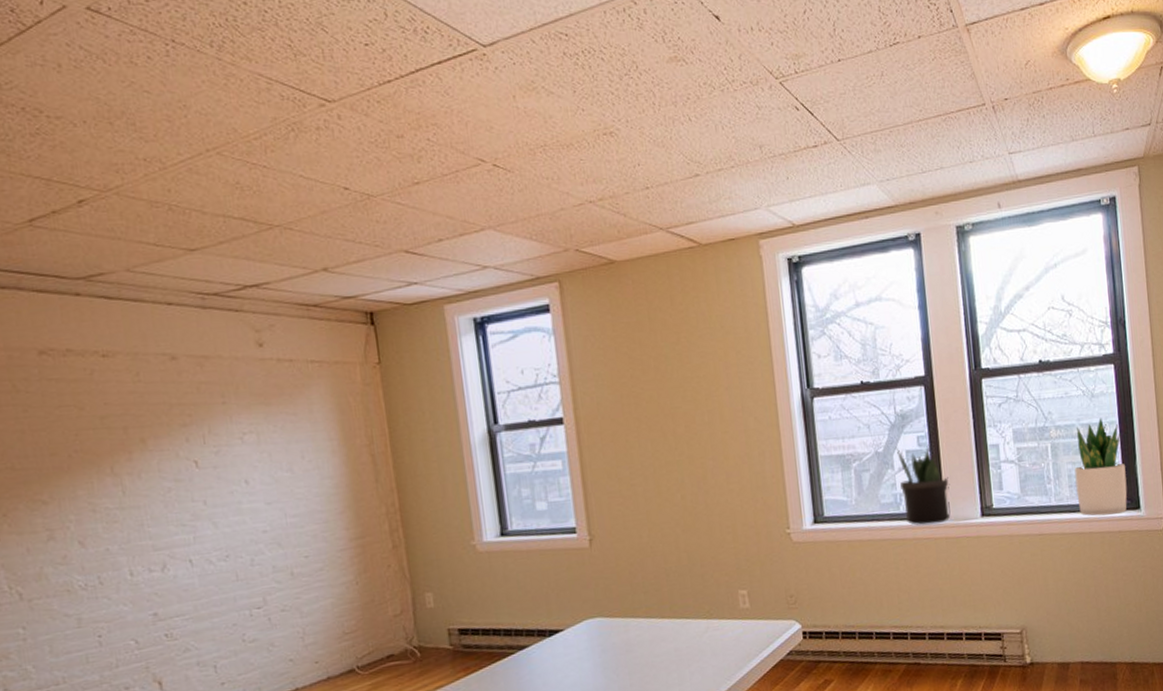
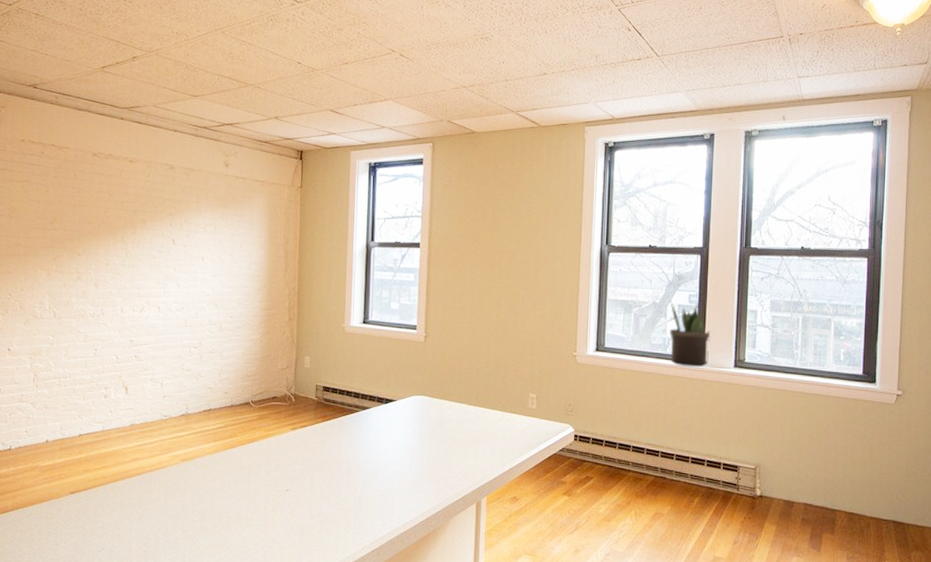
planter: present [1074,418,1128,516] -> none [820,301,867,384]

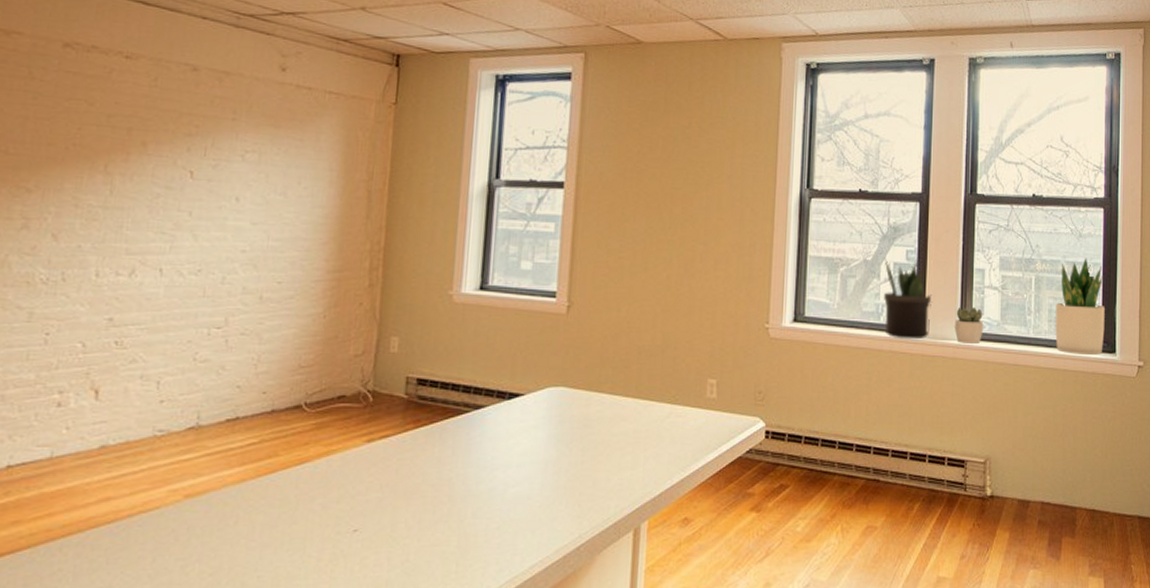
succulent plant: none [730,341,756,373] -> present [954,306,984,345]
planter: none [820,301,867,384] -> present [1055,258,1105,355]

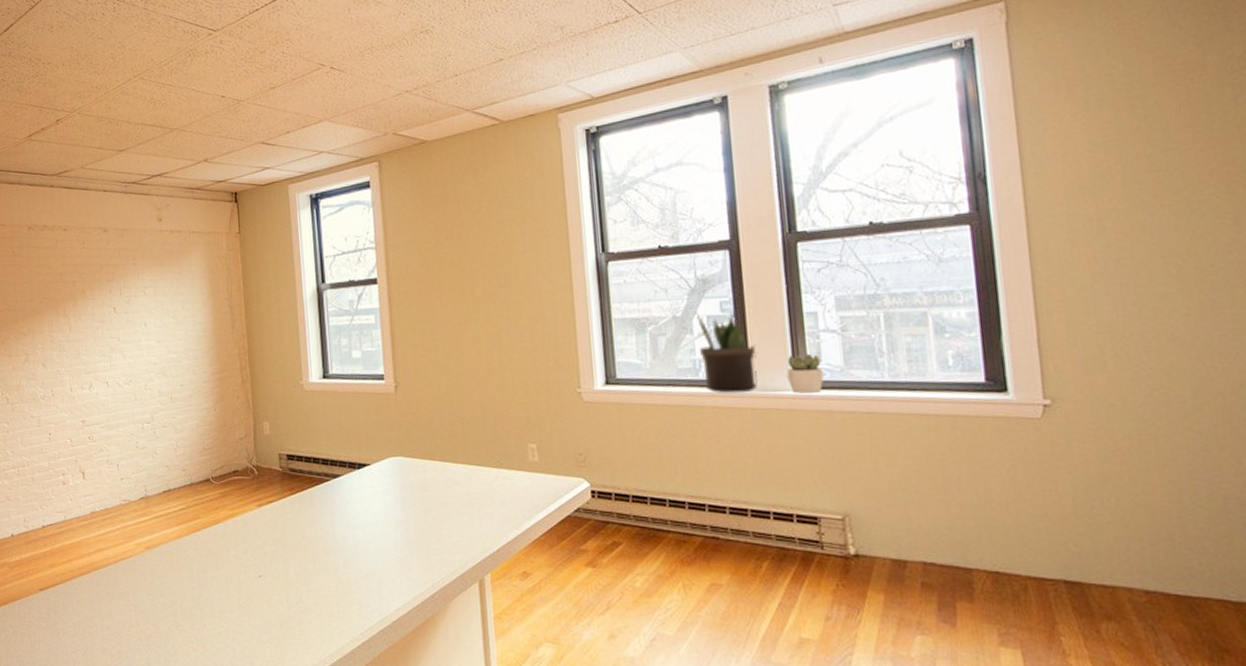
planter: present [1055,258,1105,355] -> none [915,285,989,397]

